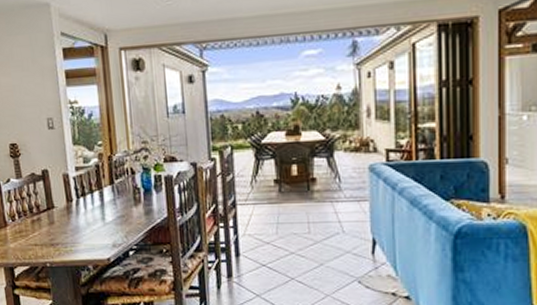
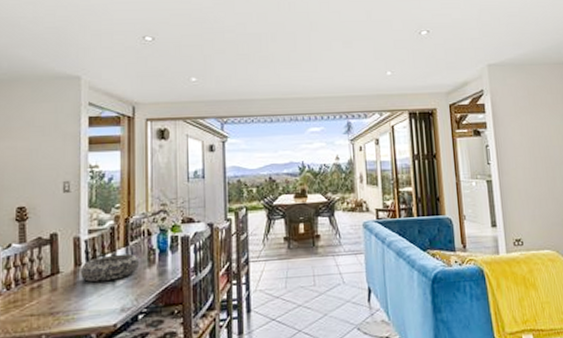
decorative bowl: none [72,191,127,218] -> present [80,253,140,283]

